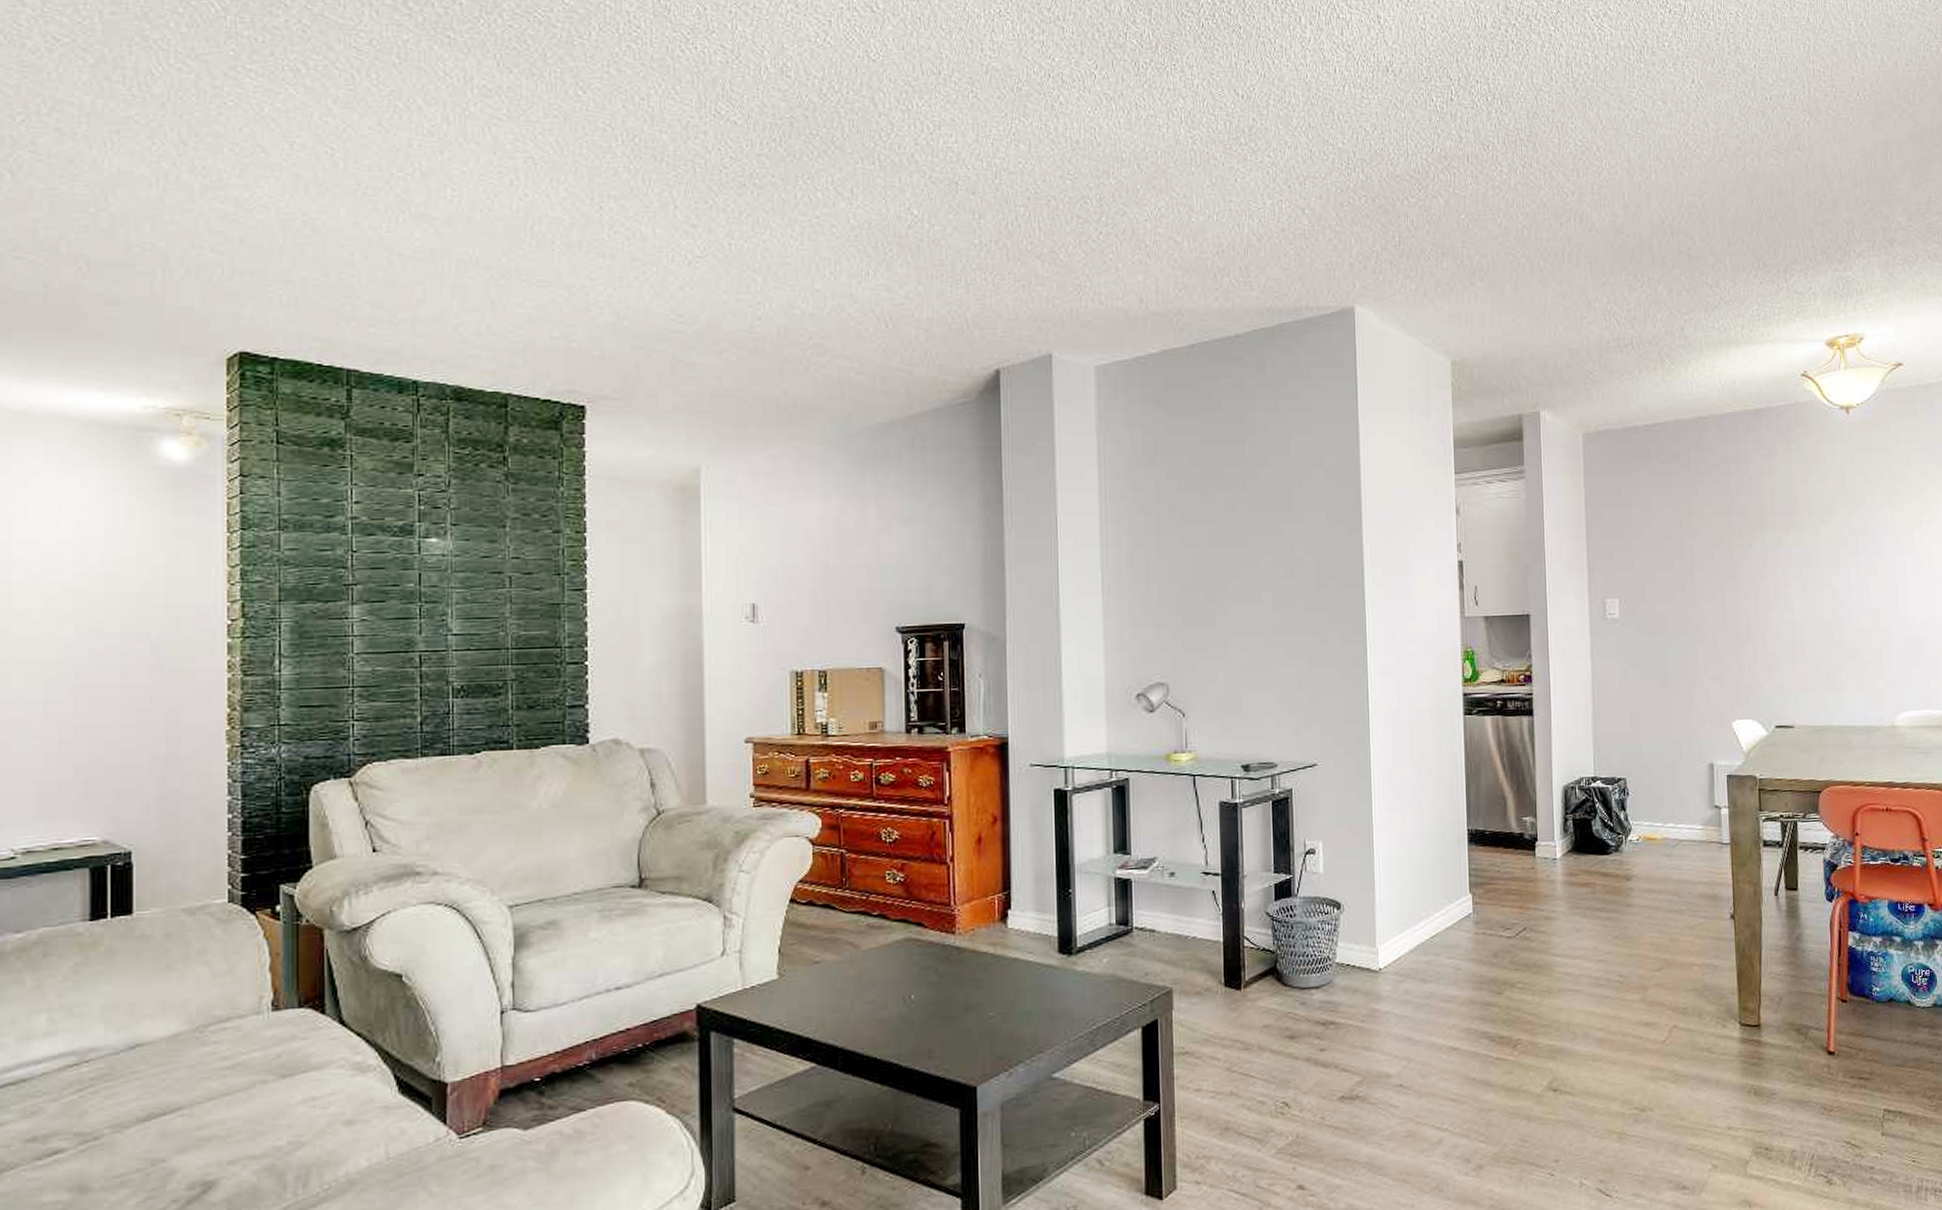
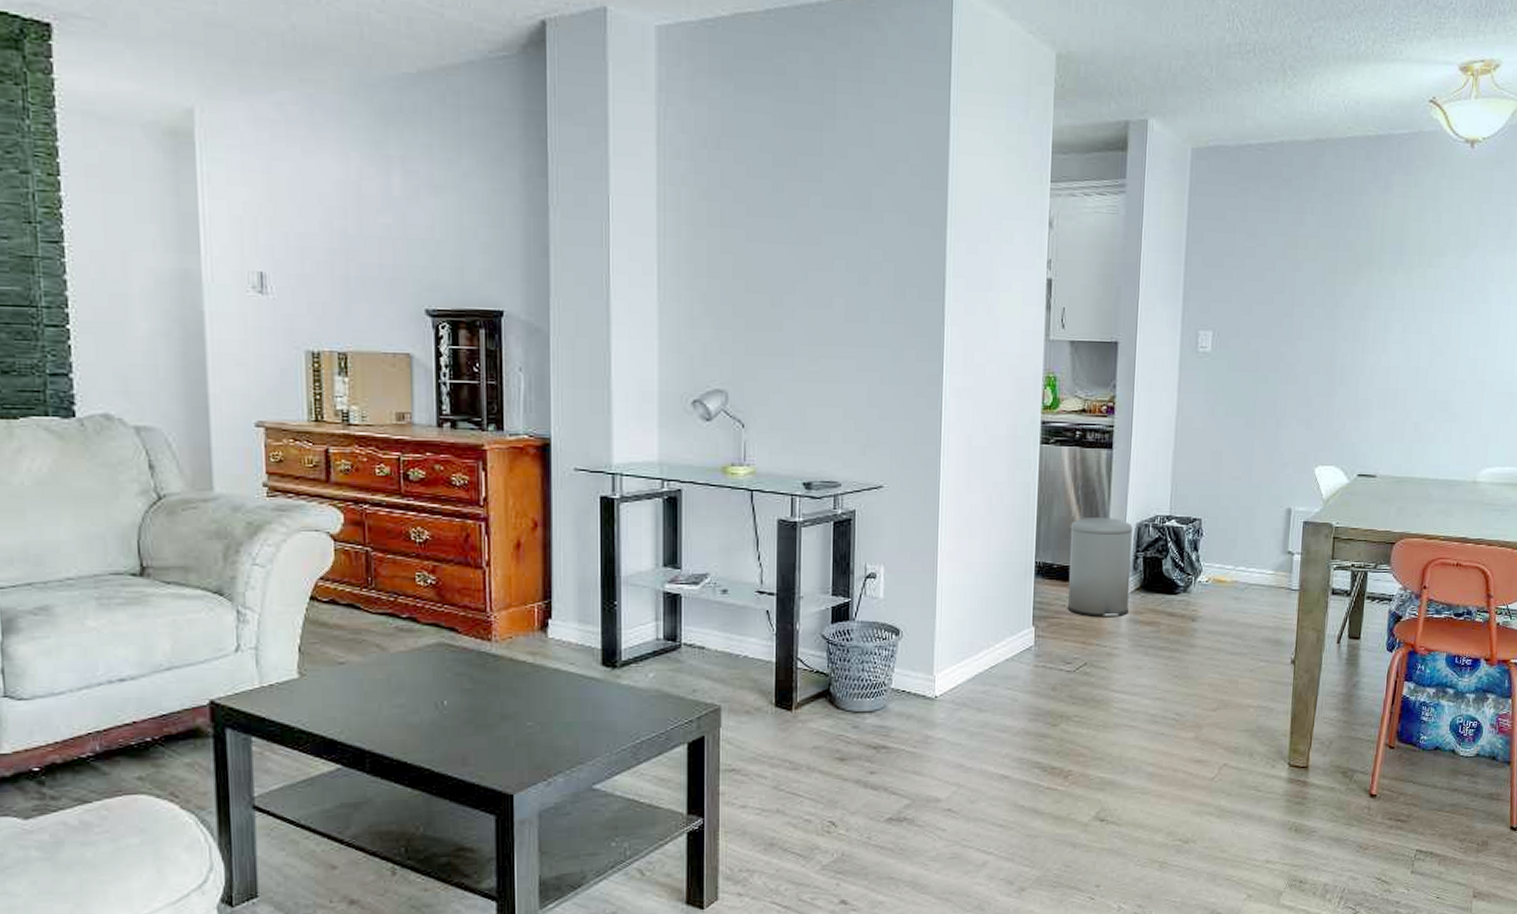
pedal bin: none [1499,782,1563,882] -> present [1067,516,1133,618]

